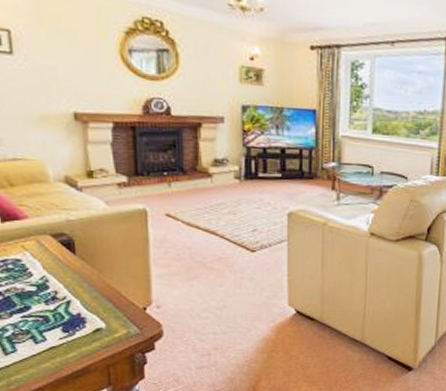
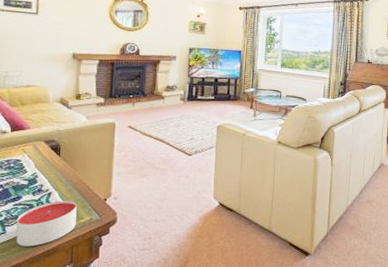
candle: none [29,310,109,367] -> present [16,200,77,247]

